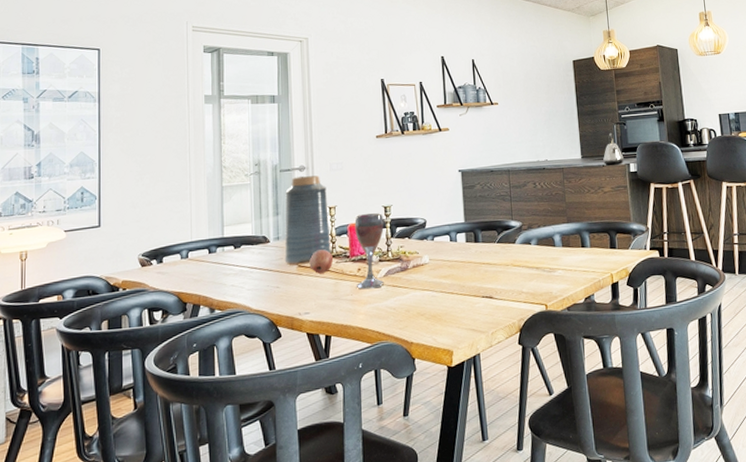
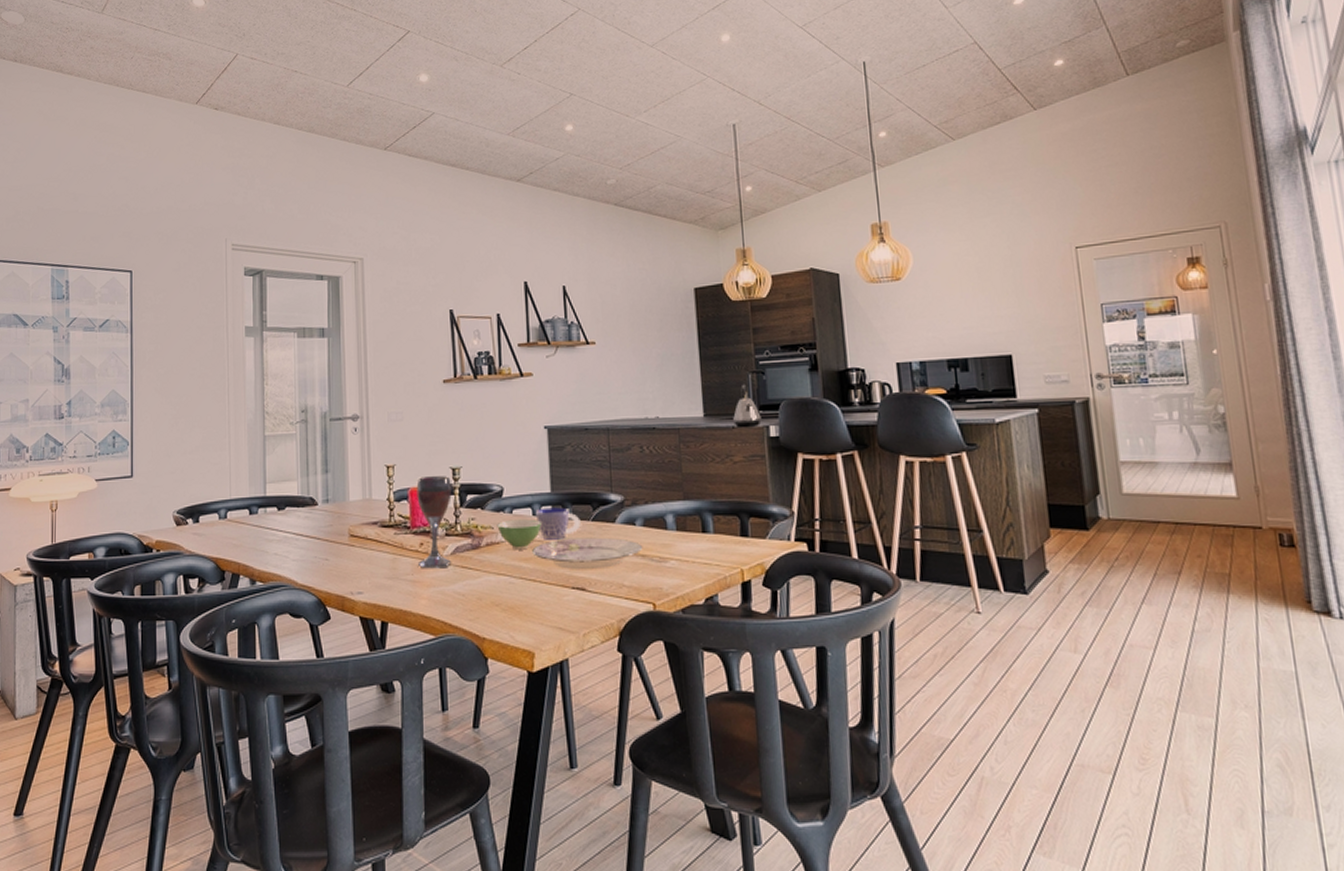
vase: present [284,175,331,266] -> none [334,427,389,535]
fruit: present [309,249,334,274] -> none [363,517,392,546]
bowl: none [421,244,457,270] -> present [497,519,542,550]
plate: none [450,255,537,283] -> present [532,537,643,570]
cup: none [452,233,488,260] -> present [535,507,581,540]

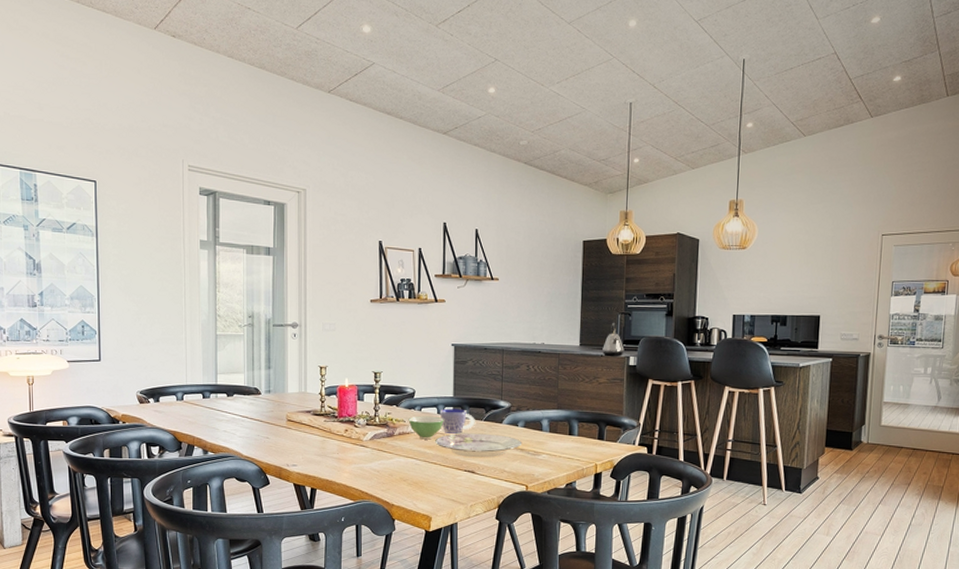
cup: present [416,476,452,569] -> none [342,377,373,450]

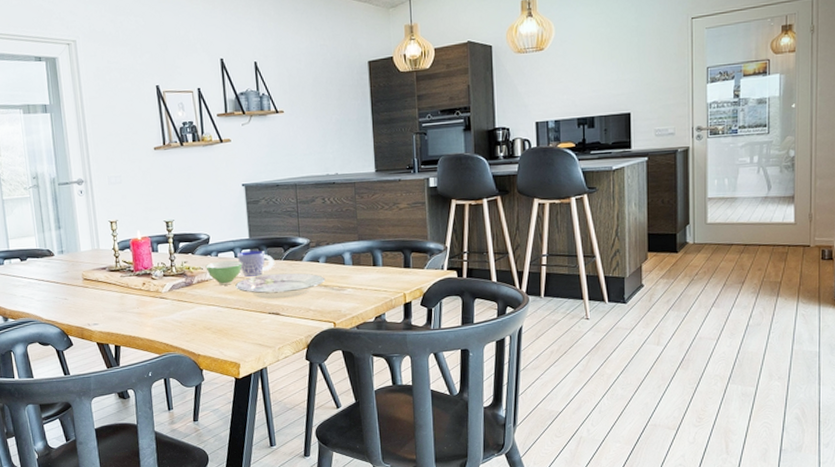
kettle: present [602,322,625,356] -> none [400,143,423,180]

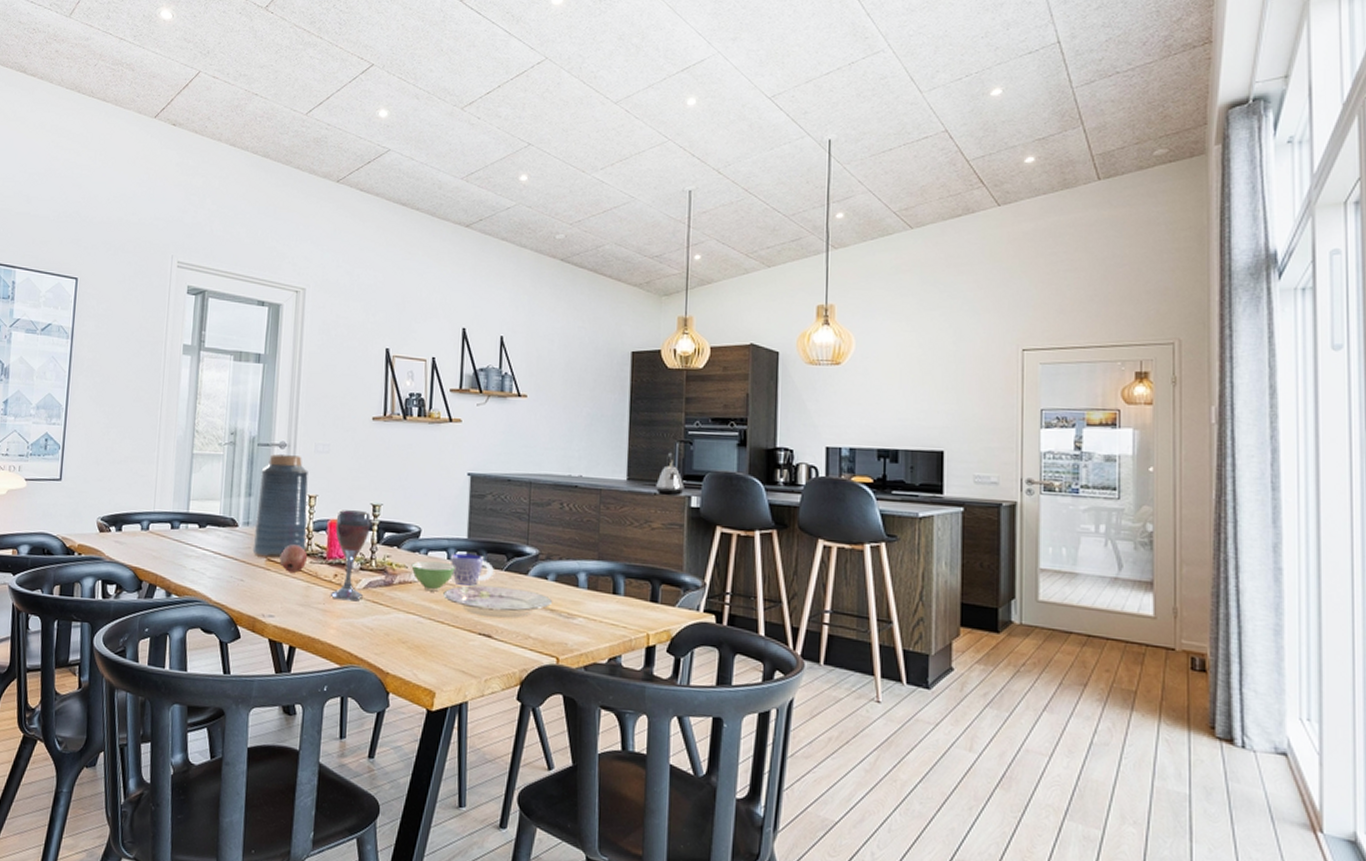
vase: none [65,189,115,279] -> present [252,454,308,560]
fruit: none [94,263,118,287] -> present [279,544,308,573]
cup: none [136,228,170,303] -> present [329,510,371,601]
kettle: none [400,143,423,180] -> present [656,452,684,495]

